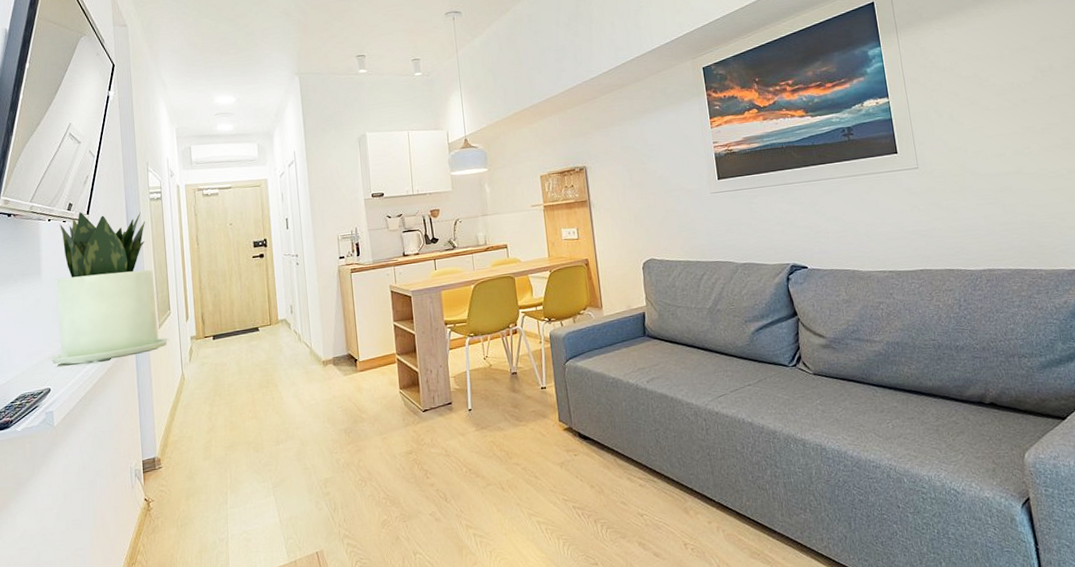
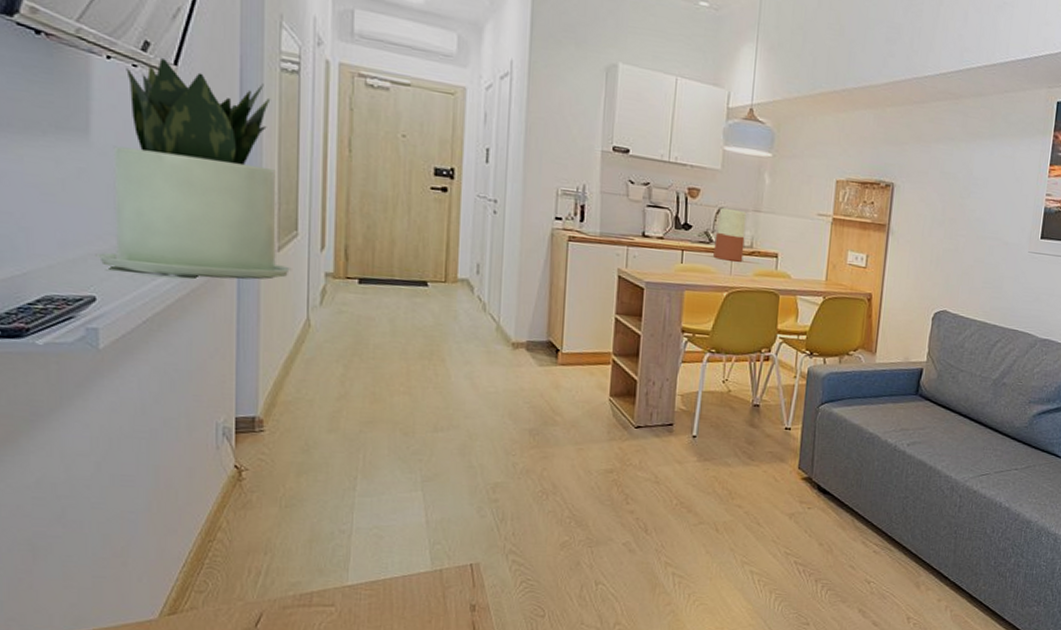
vase: none [456,218,481,261] -> present [713,207,747,263]

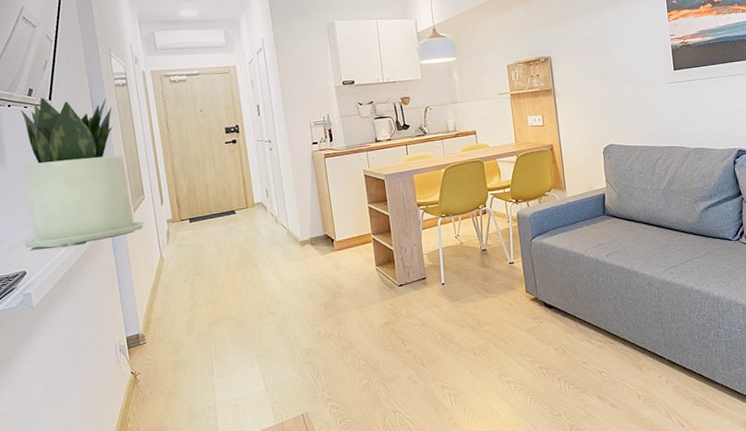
vase: present [713,207,747,263] -> none [427,105,451,146]

